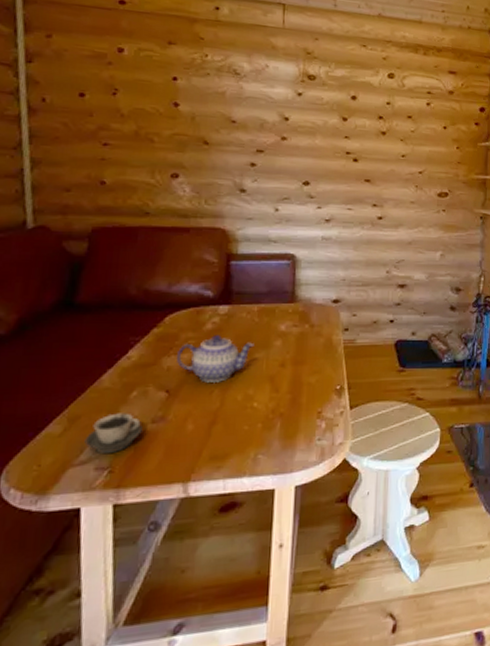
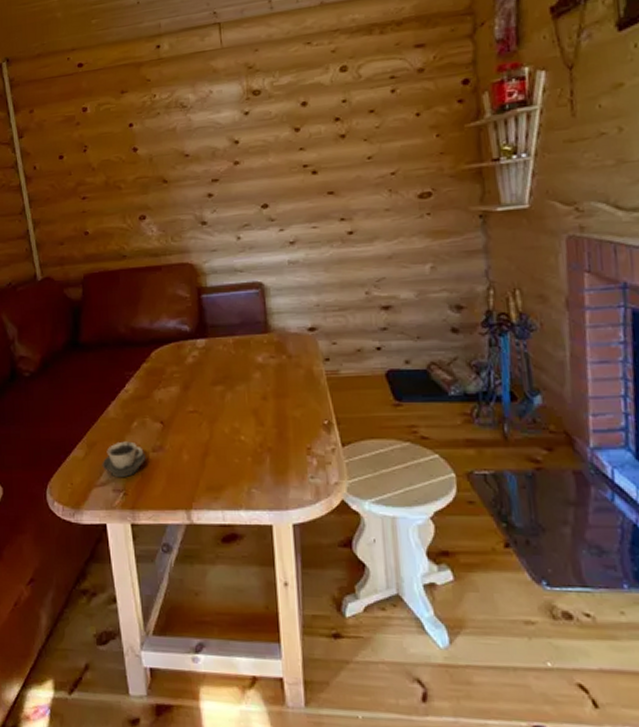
teapot: present [177,335,254,384] -> none [166,368,234,416]

